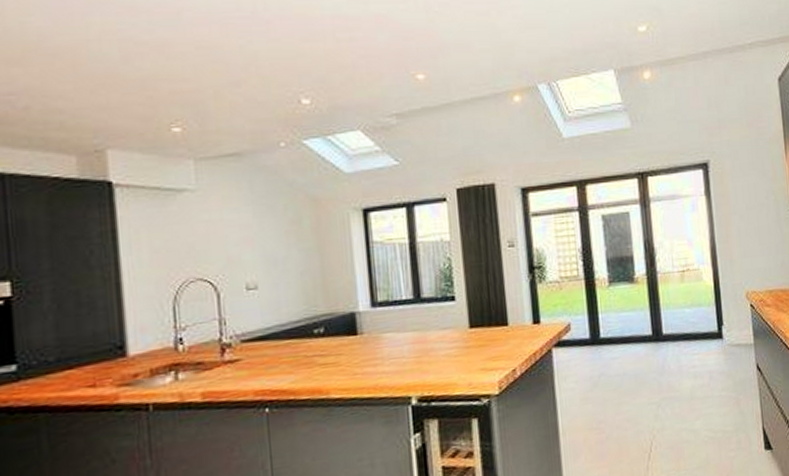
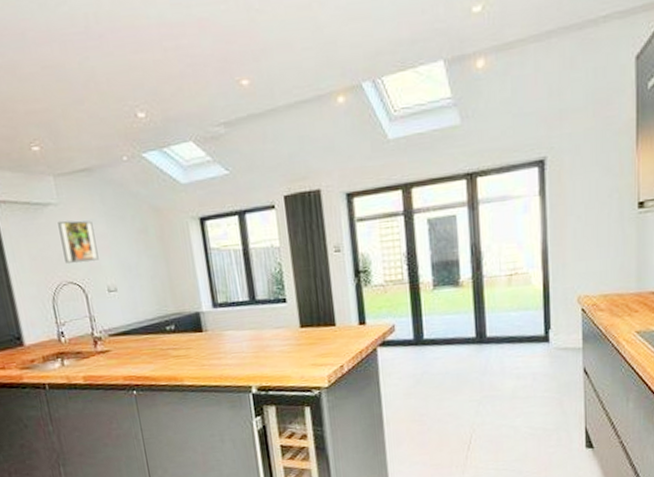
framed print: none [193,209,239,257] -> present [58,220,99,263]

